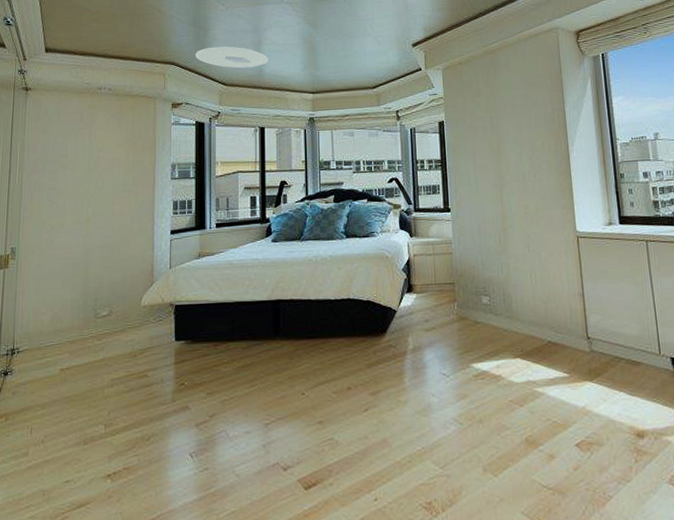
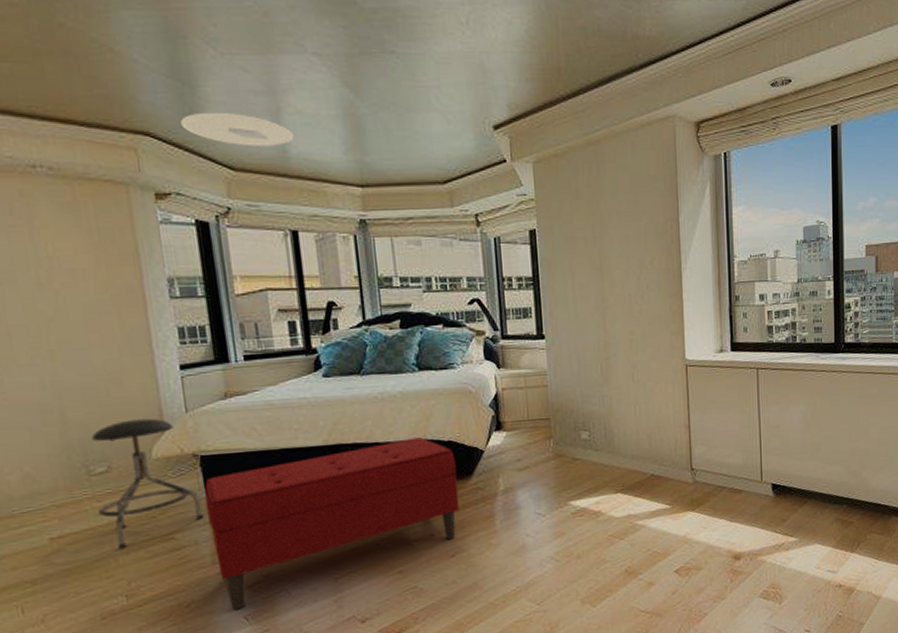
stool: none [97,272,171,382] -> present [91,418,204,549]
bench: none [173,296,374,447] -> present [204,437,460,610]

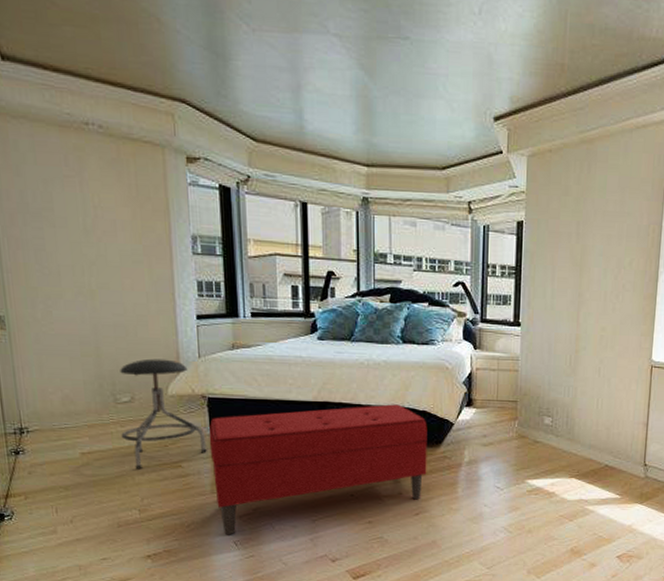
ceiling light: present [181,112,294,147] -> none [213,84,311,122]

